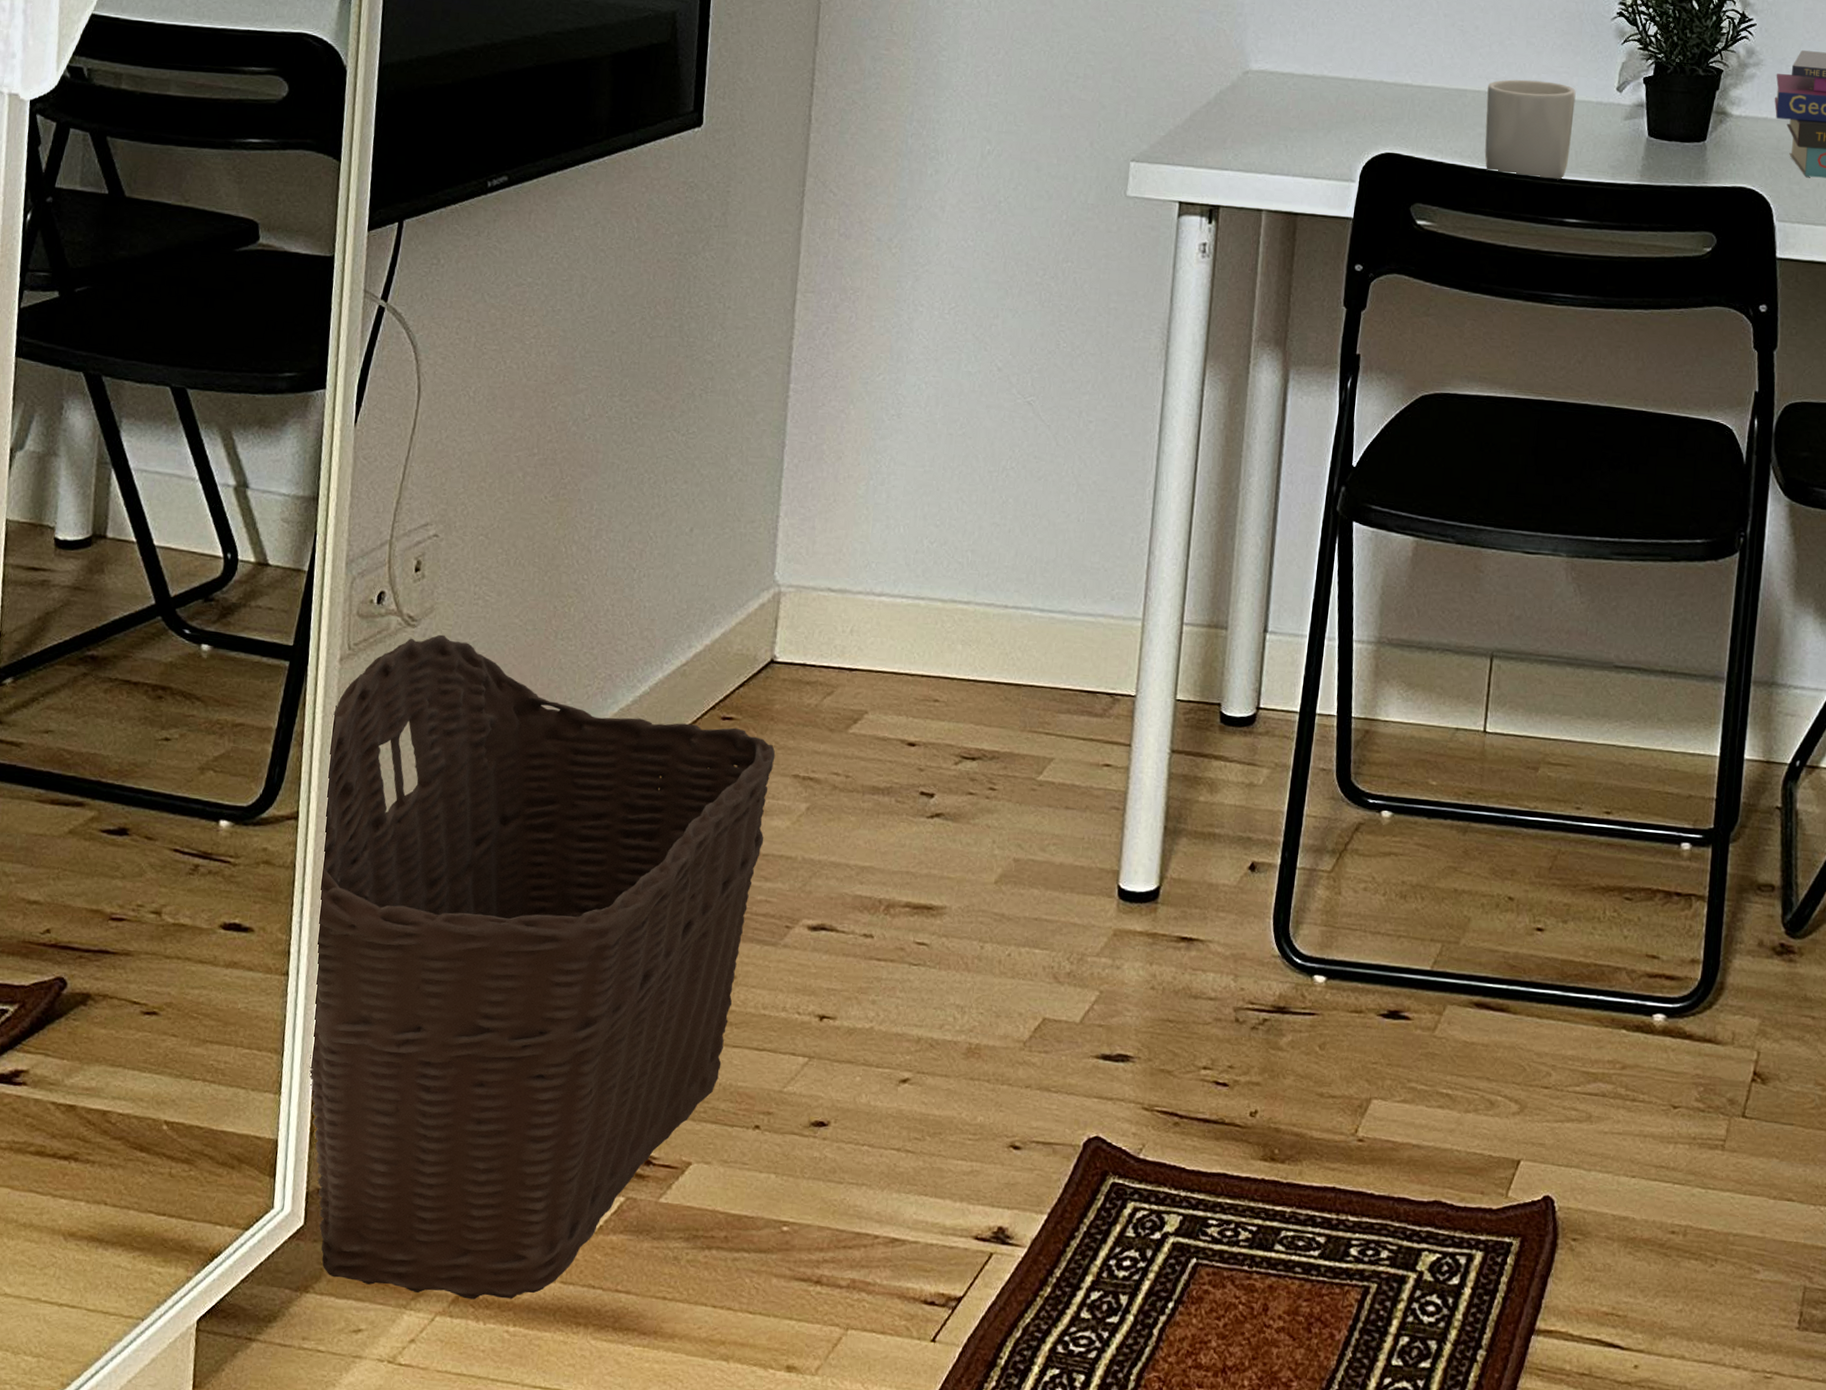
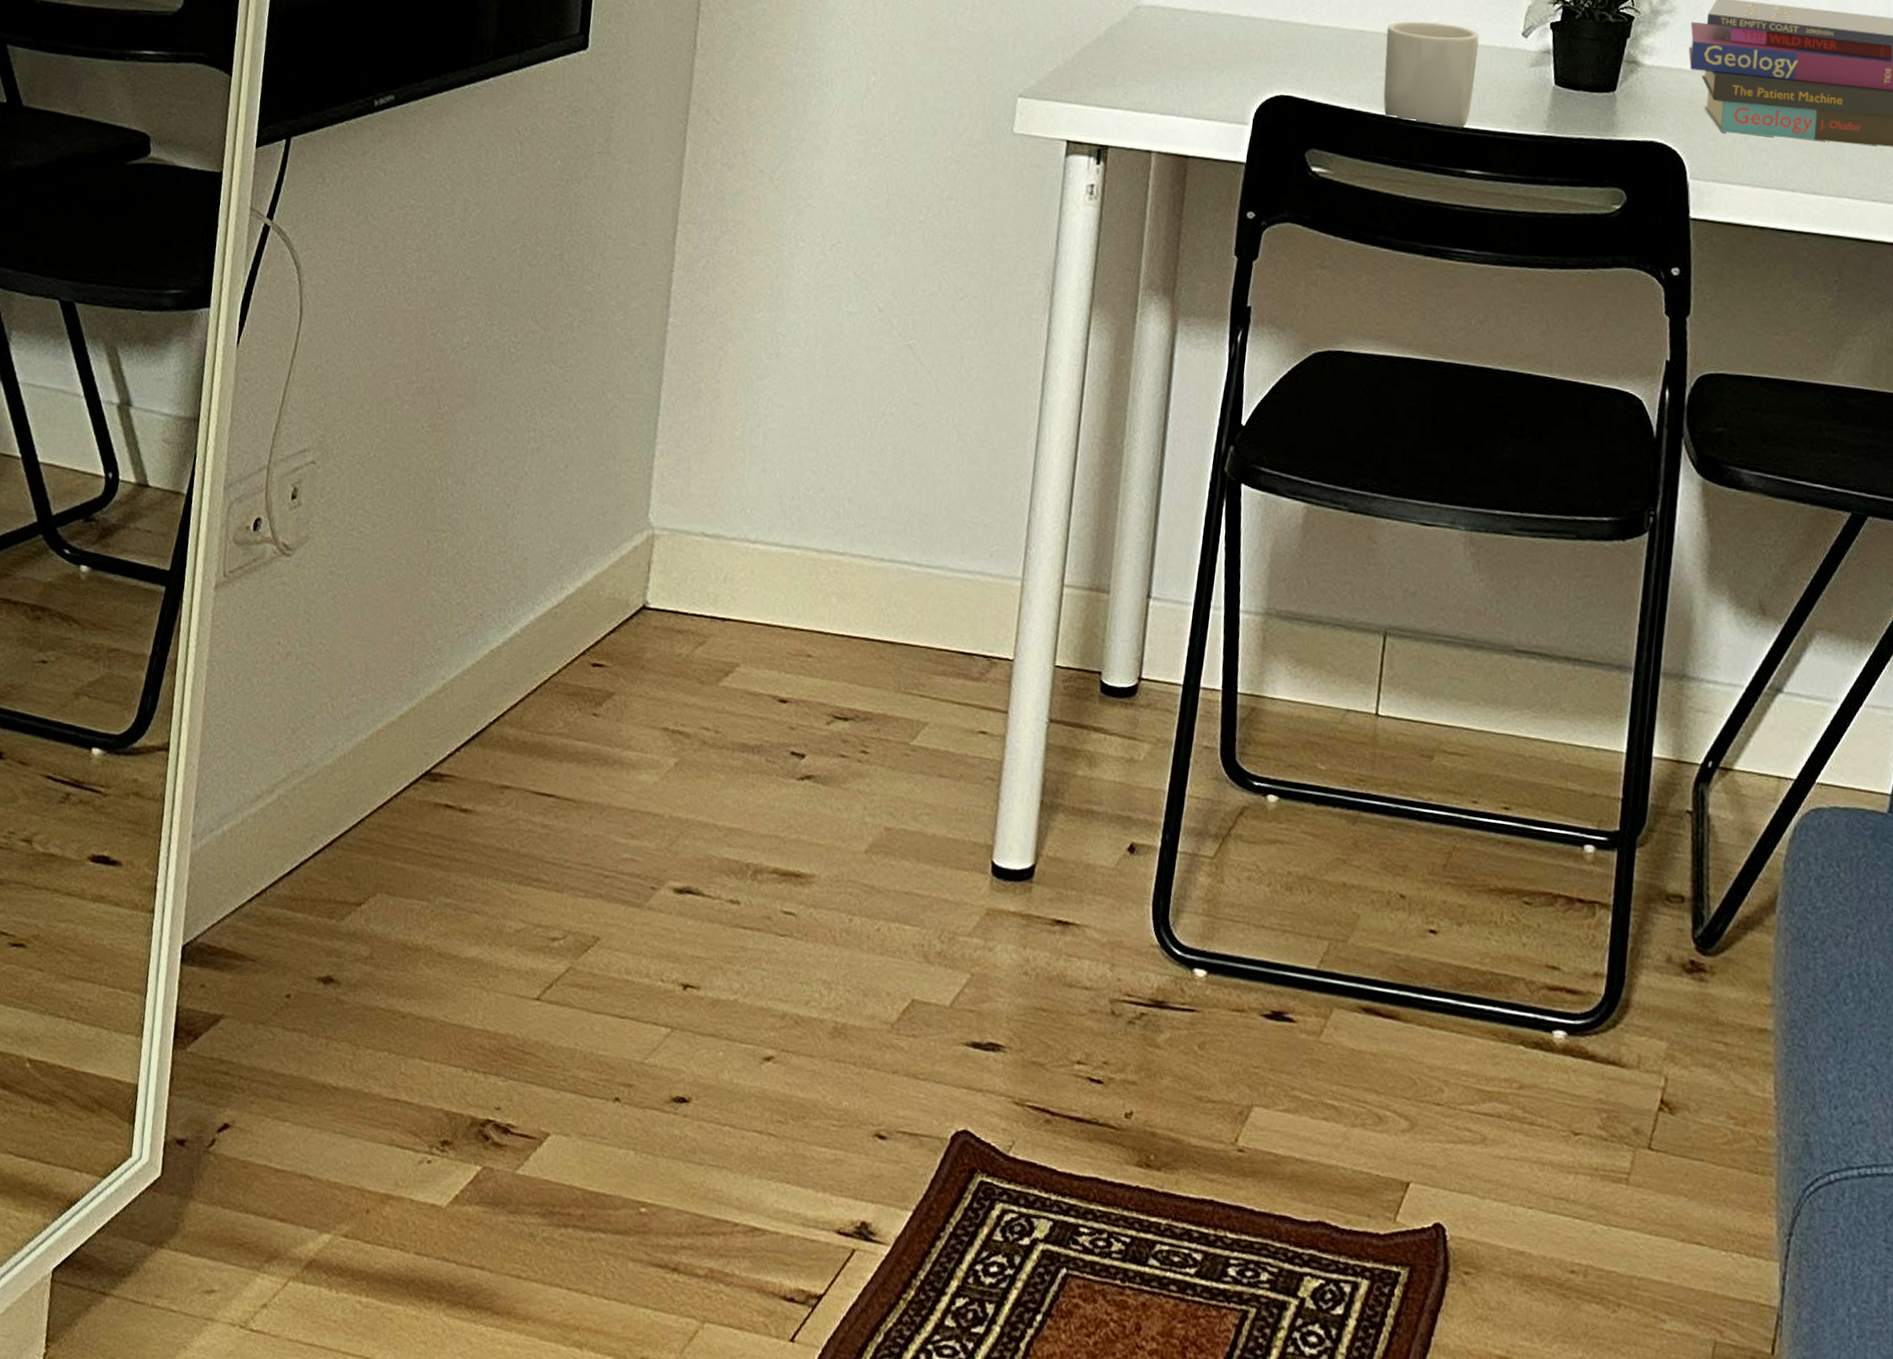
wicker basket: present [309,634,776,1300] -> none [171,565,645,1268]

